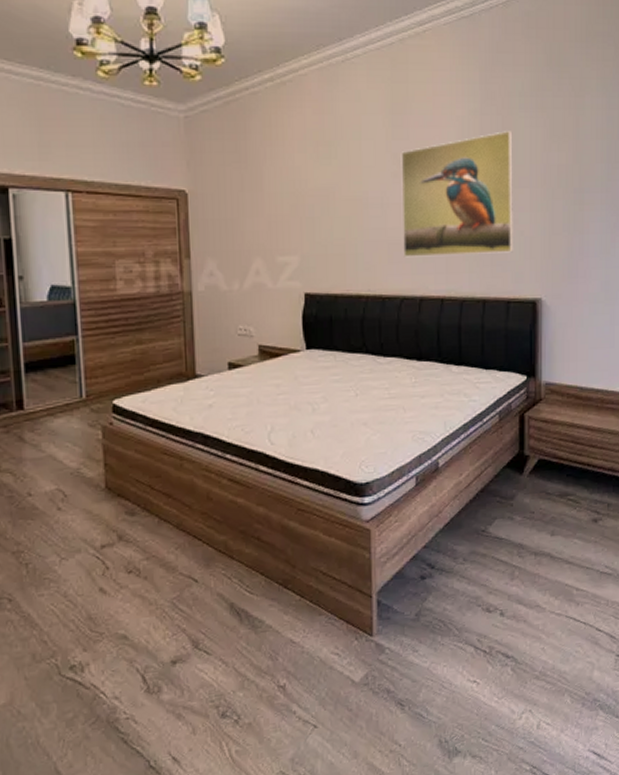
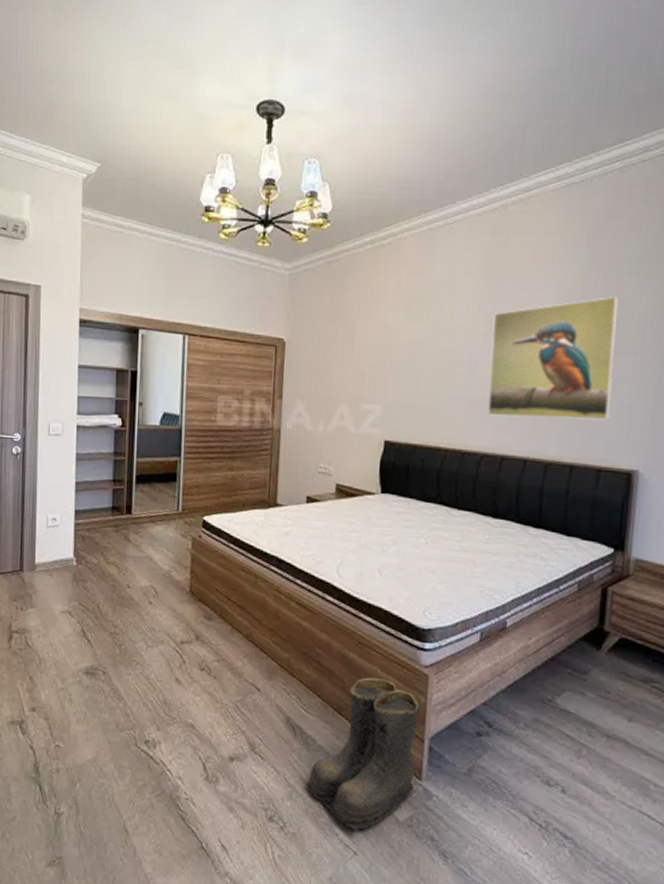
boots: none [257,542,369,704] -> present [306,677,420,832]

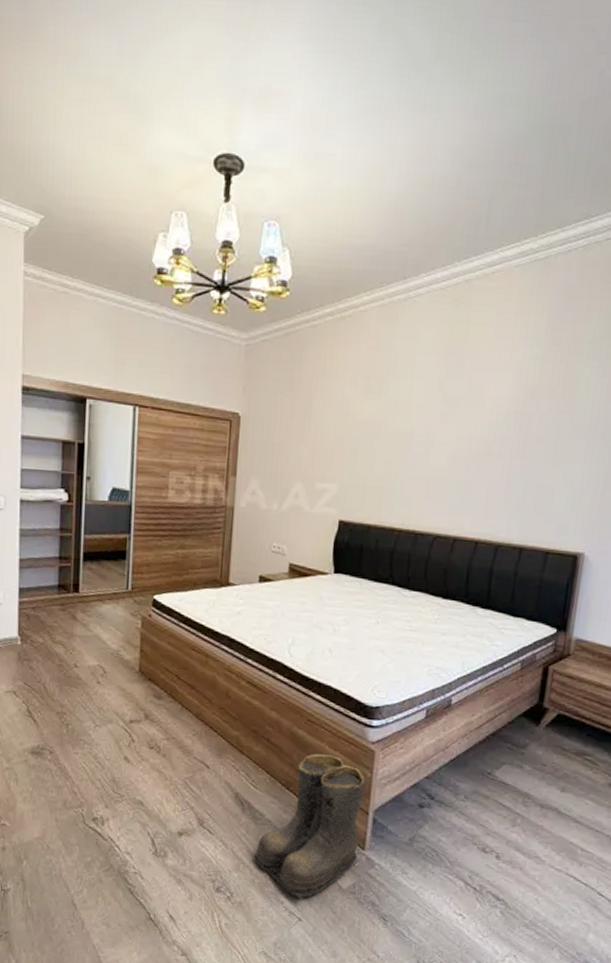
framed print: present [487,297,620,421] -> none [441,379,576,504]

